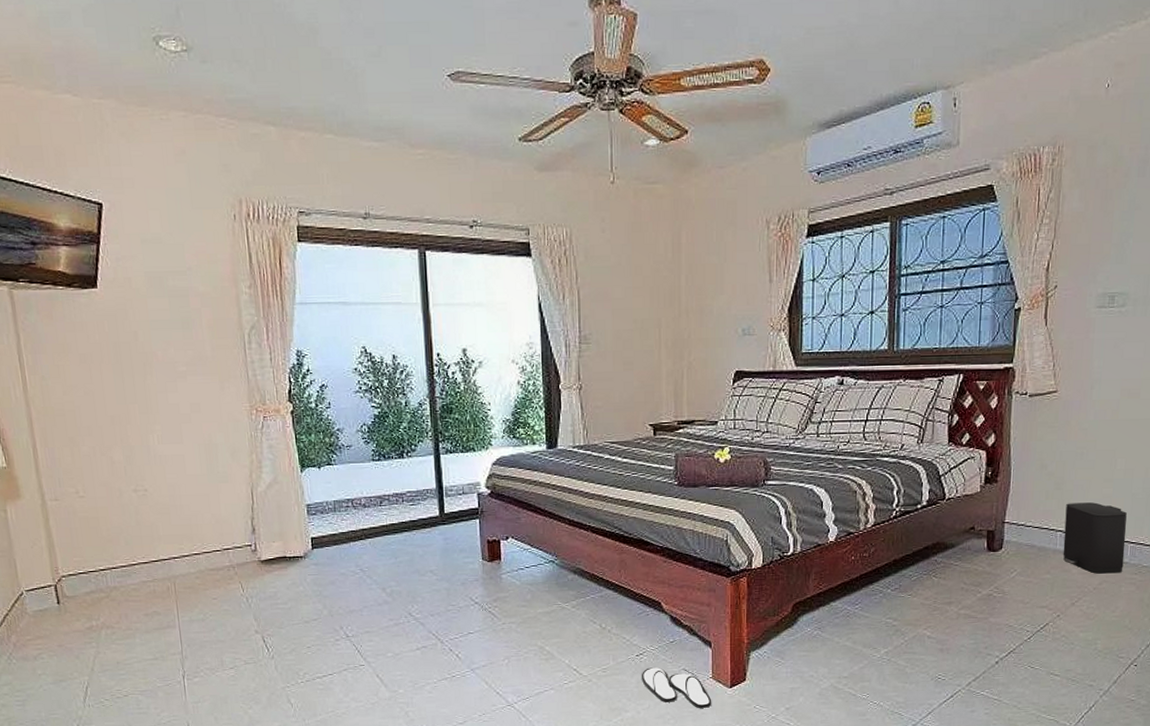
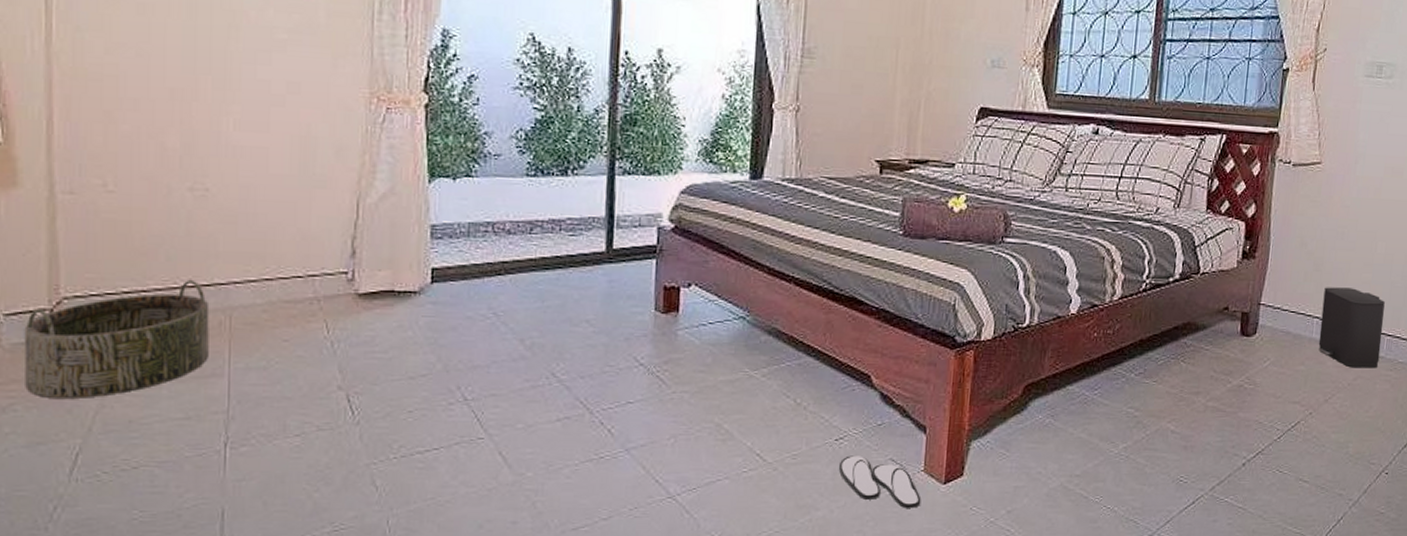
basket: none [39,557,164,648] -> present [23,279,210,398]

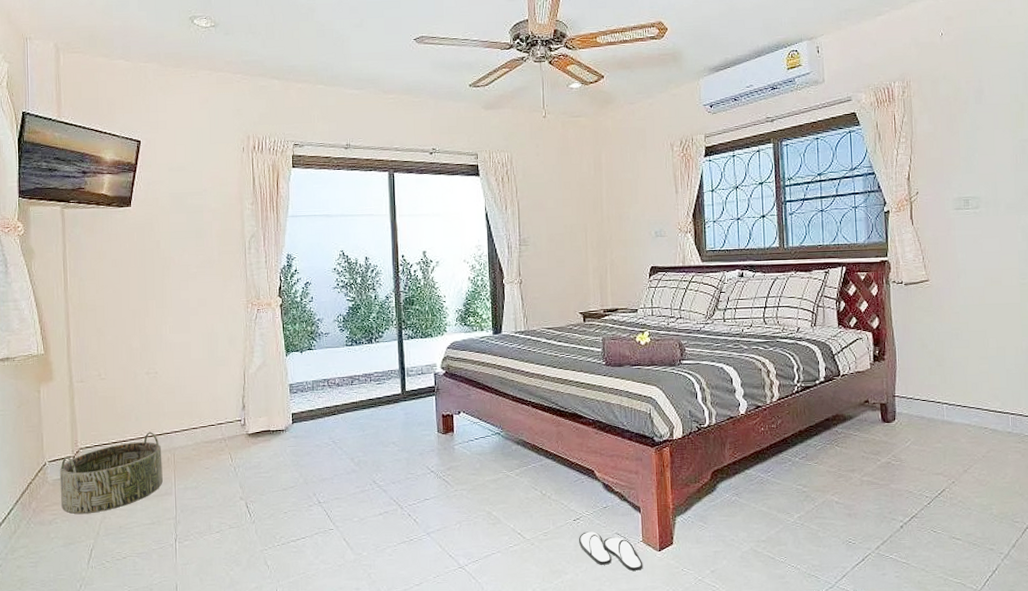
pedal bin: present [1318,287,1385,369] -> none [948,377,1007,443]

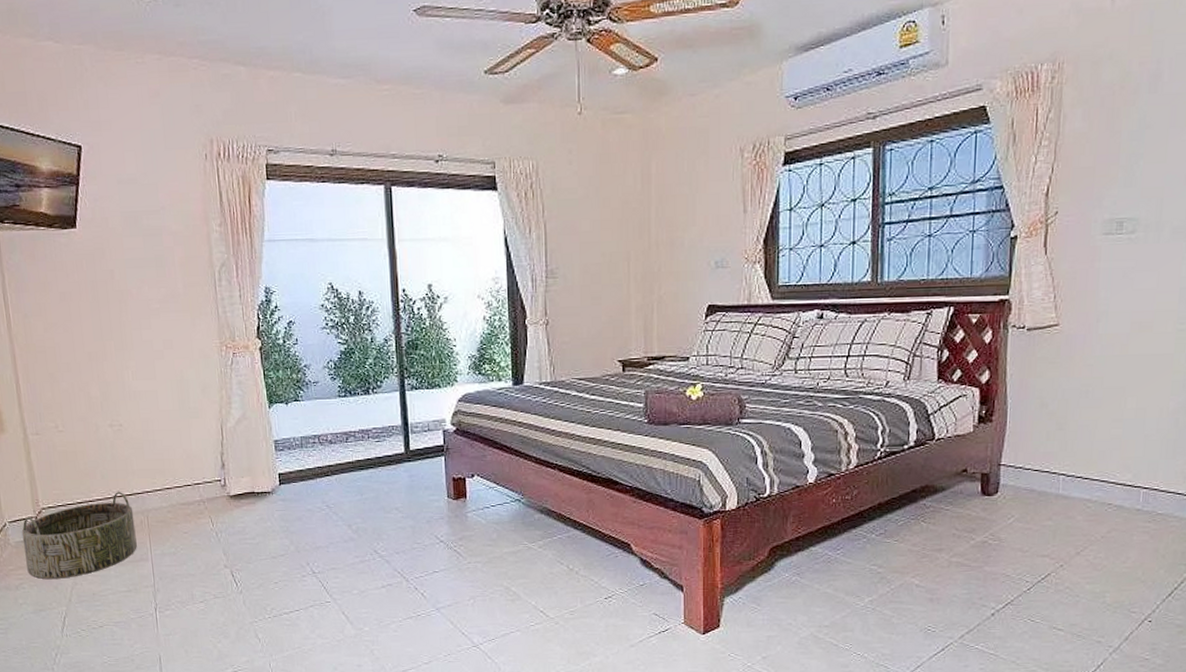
slippers: present [579,531,643,571] -> none [611,611,684,654]

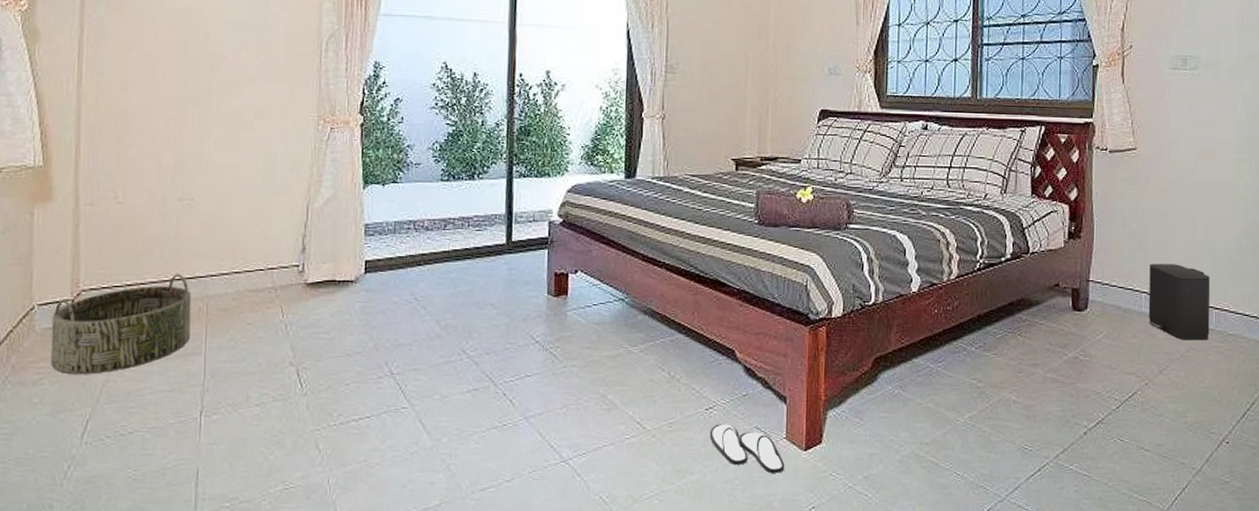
slippers: none [611,611,684,654] -> present [710,424,785,473]
pedal bin: none [1066,444,1139,521] -> present [1148,263,1211,341]

